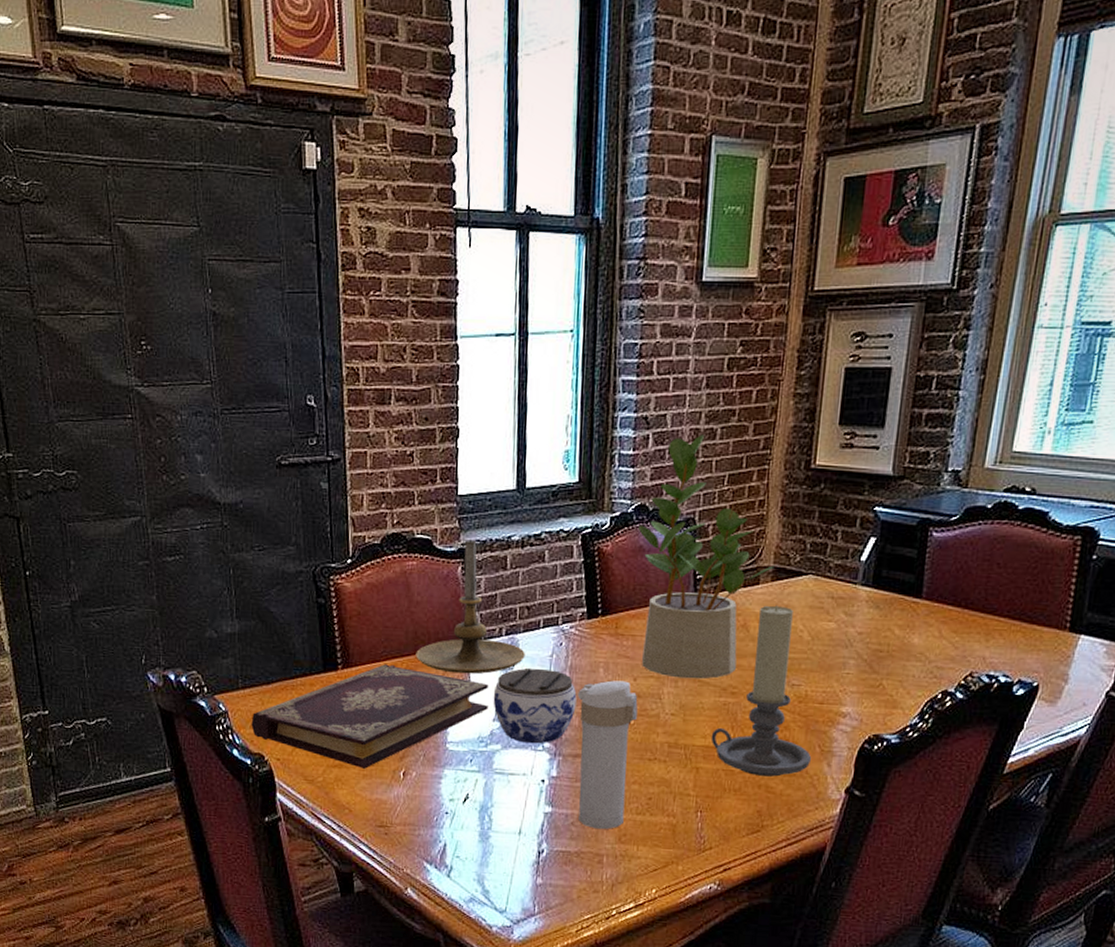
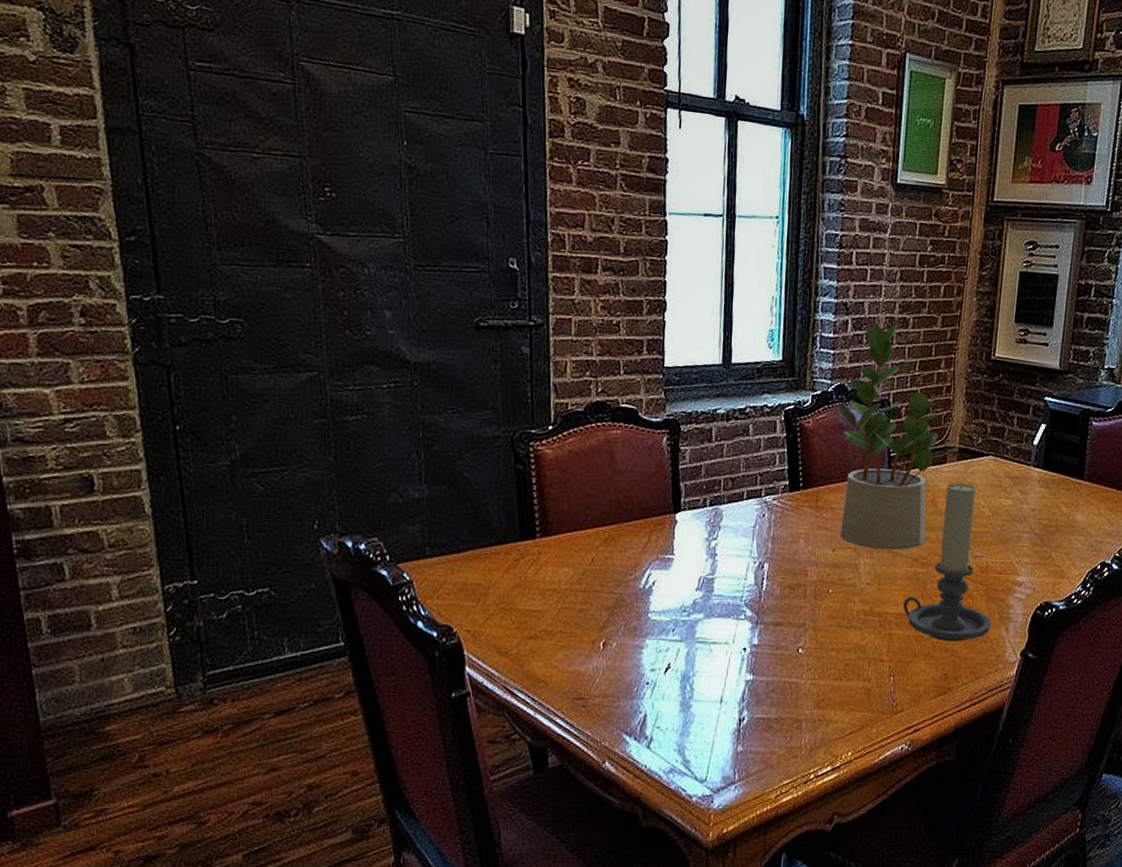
book: present [251,664,488,769] -> none [438,533,692,640]
candle holder: present [415,538,525,674] -> none [618,410,729,544]
jar: present [493,667,577,744] -> none [696,538,778,613]
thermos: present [577,680,638,829] -> none [778,551,836,695]

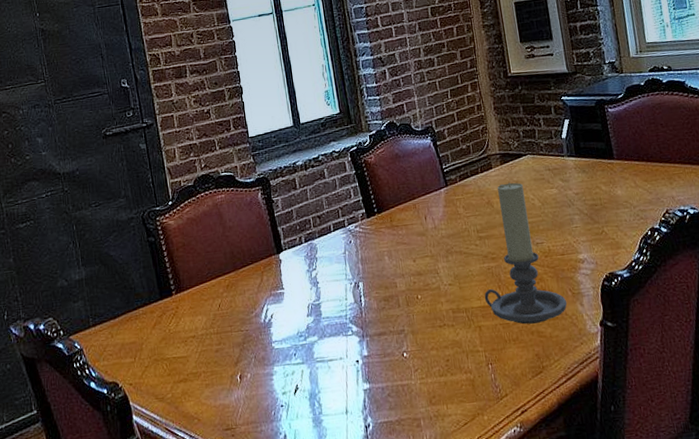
potted plant: present [838,323,960,551] -> none [392,64,500,254]

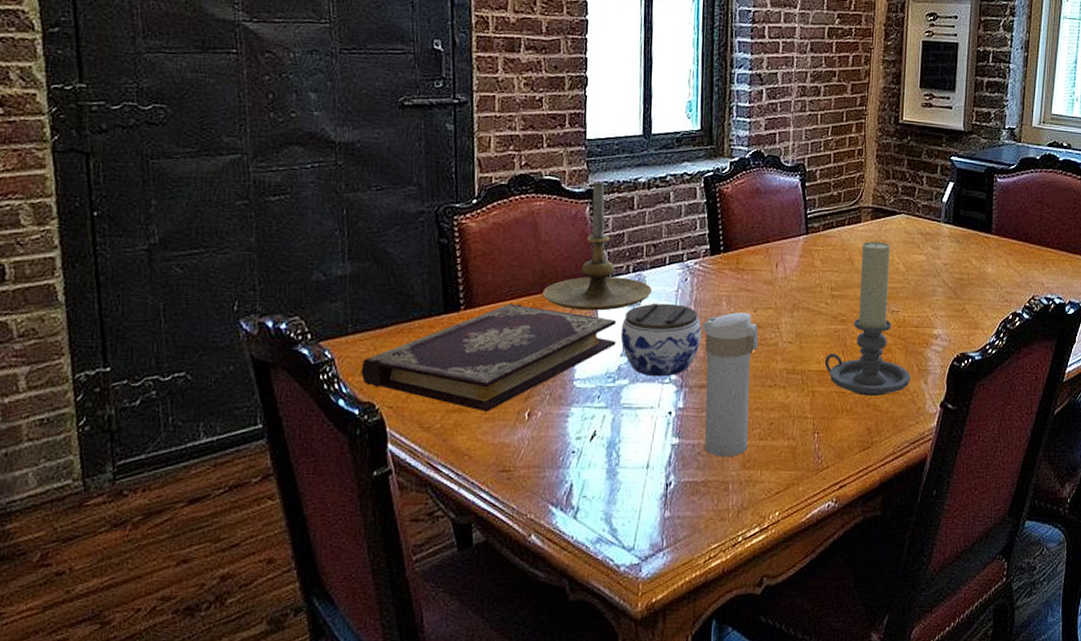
book: none [103,283,302,379] -> present [360,303,616,412]
candle holder: none [235,169,324,282] -> present [542,180,652,311]
jar: none [303,264,373,331] -> present [620,303,701,377]
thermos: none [371,263,431,396] -> present [701,312,758,456]

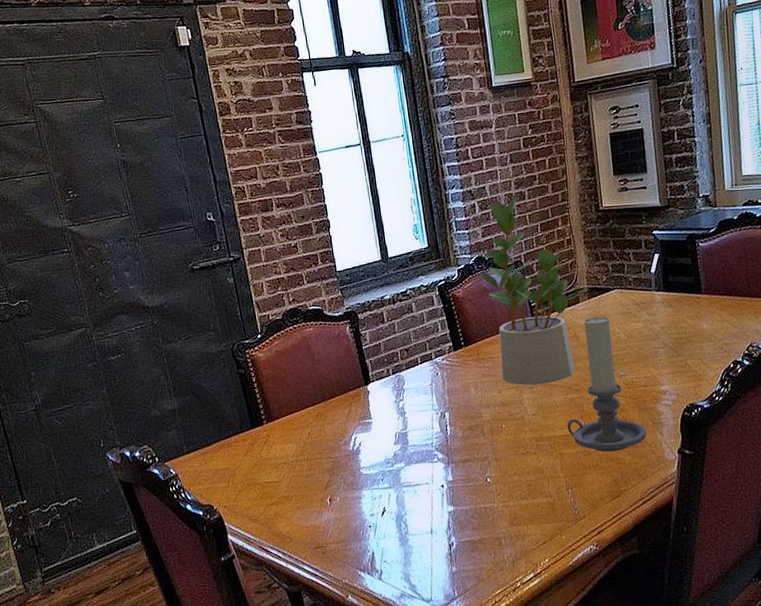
book: present [360,303,616,412] -> none [198,413,389,502]
candle holder: present [542,180,652,311] -> none [324,303,411,412]
jar: present [620,303,701,377] -> none [391,395,458,458]
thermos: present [701,312,758,456] -> none [457,394,512,518]
potted plant: none [755,91,873,309] -> present [480,197,588,386]

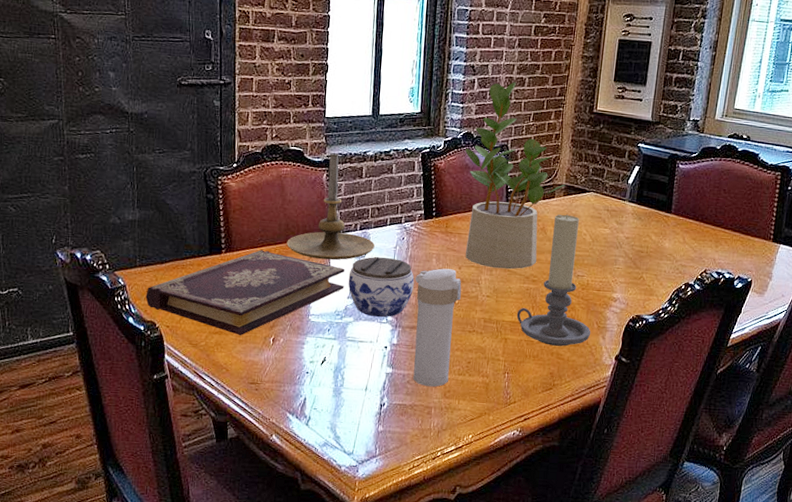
book: none [198,413,389,502] -> present [145,250,345,335]
candle holder: none [324,303,411,412] -> present [286,152,375,260]
jar: none [391,395,458,458] -> present [348,256,414,318]
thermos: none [457,394,512,518] -> present [413,268,462,387]

